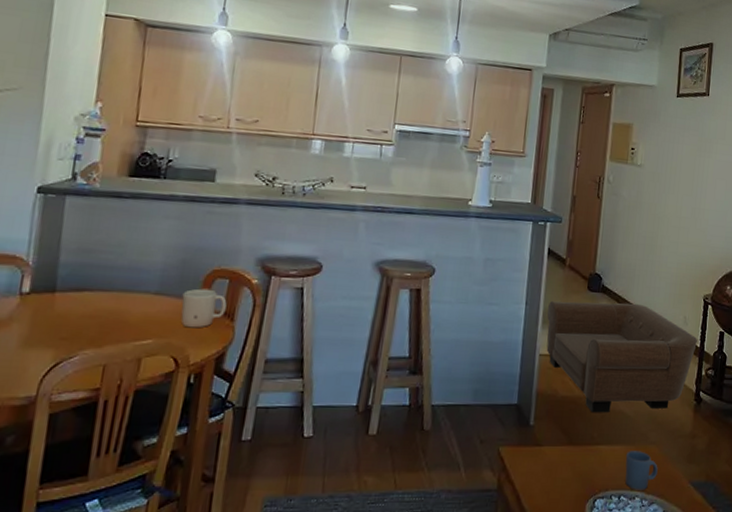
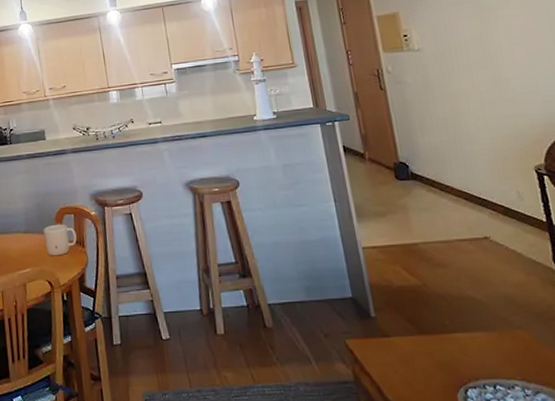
dog bed: present [546,301,697,413] -> none [358,185,542,301]
mug: present [625,451,658,492] -> none [489,337,535,380]

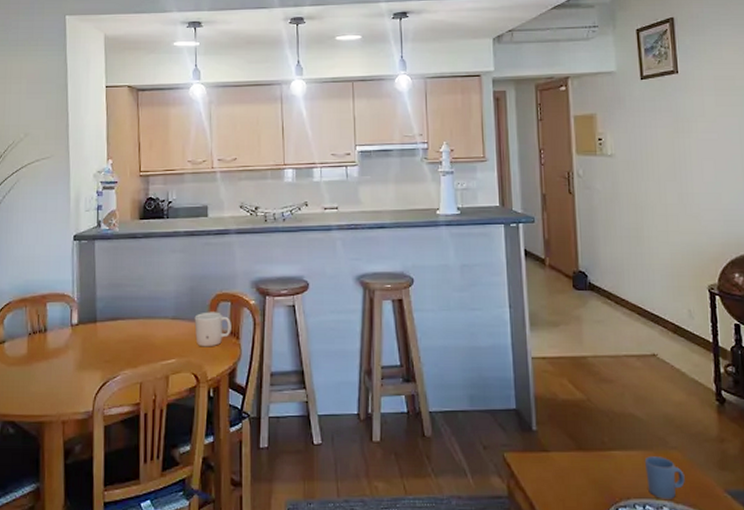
mug: none [489,337,535,380] -> present [644,456,685,501]

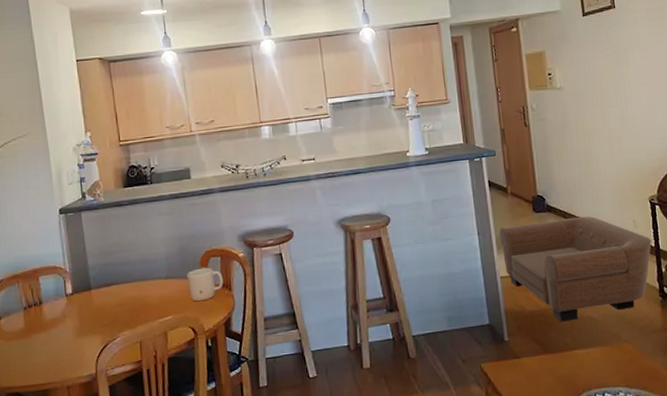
dog bed: none [533,299,709,417] -> present [499,216,652,322]
mug: present [644,456,685,501] -> none [601,350,637,387]

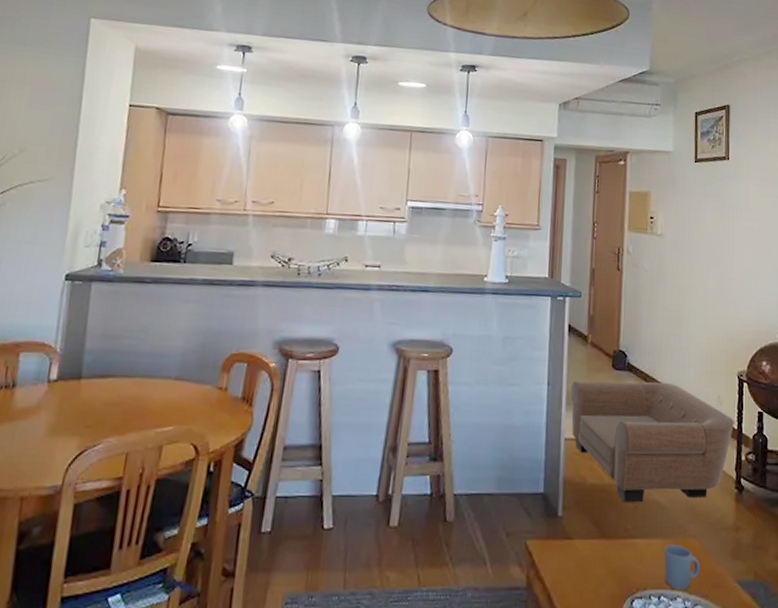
mug: present [186,267,224,302] -> none [200,373,245,414]
mug: none [601,350,637,387] -> present [663,545,700,591]

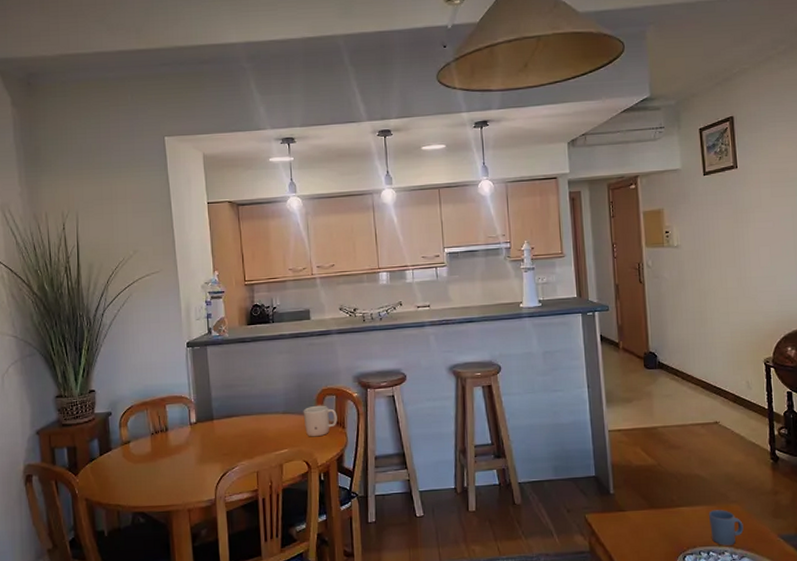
mug: none [200,373,245,414] -> present [303,405,338,437]
dog bed: present [570,381,734,503] -> none [608,375,765,478]

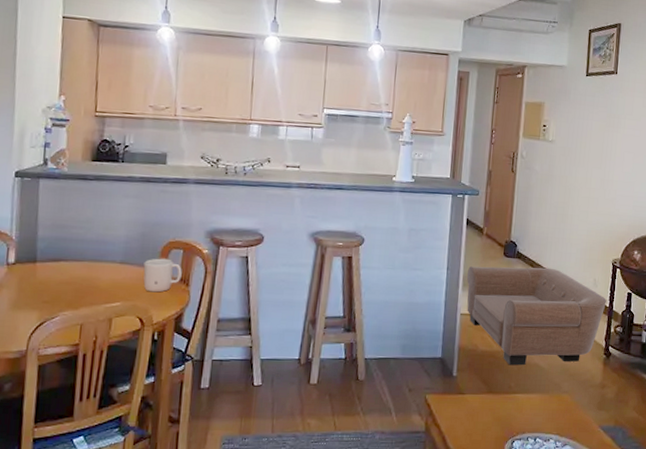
dog bed: none [608,375,765,478] -> present [466,266,606,366]
mug: present [708,510,744,547] -> none [540,399,571,434]

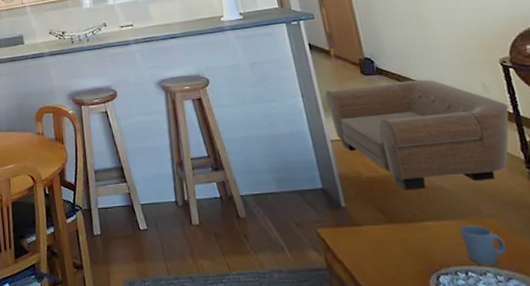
mug: present [143,258,182,293] -> none [24,122,57,153]
mug: none [540,399,571,434] -> present [459,225,506,267]

